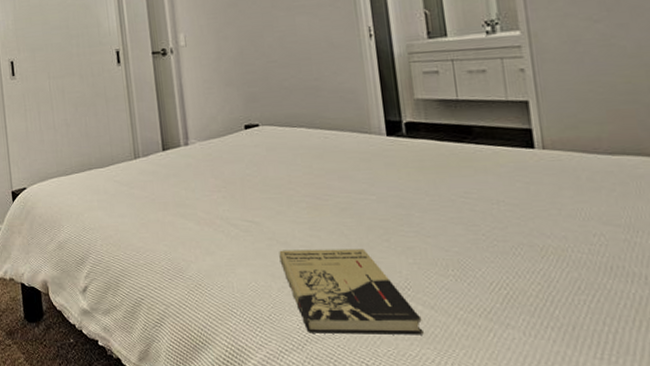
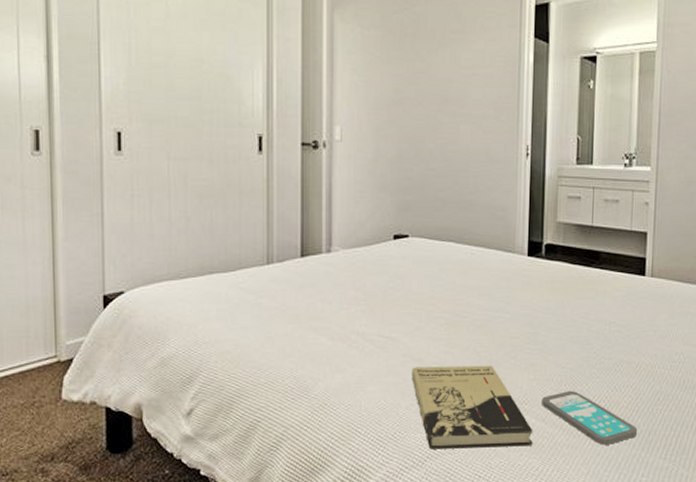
smartphone: none [427,277,557,339] -> present [542,391,638,445]

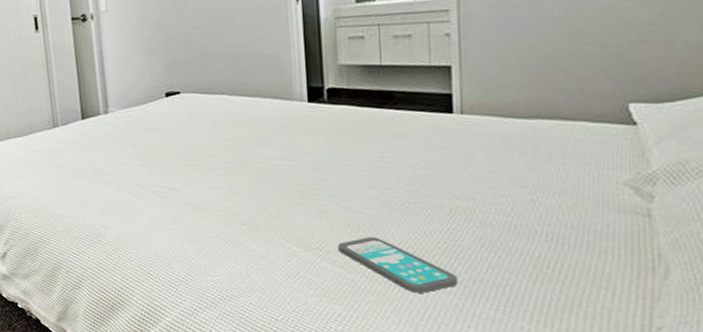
book: present [412,365,533,450] -> none [196,212,332,292]

